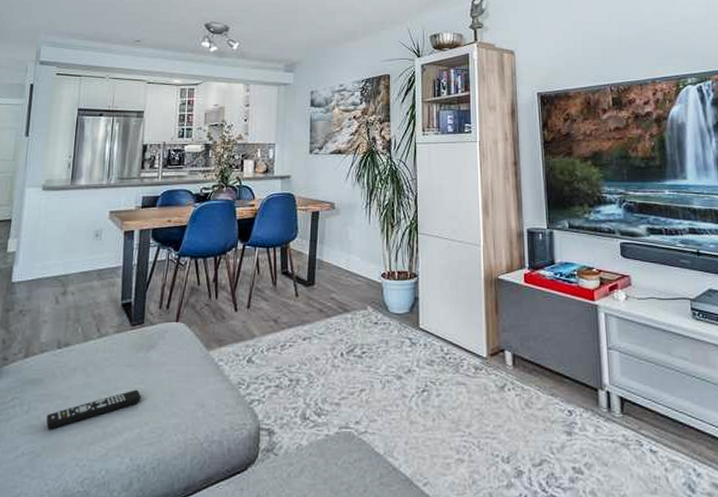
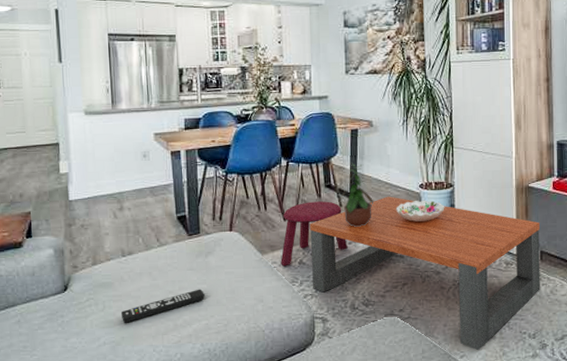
stool: none [227,290,302,365] -> present [280,201,348,267]
coffee table: none [261,286,514,477] -> present [310,196,540,351]
potted plant: none [294,247,332,320] -> present [338,162,373,227]
decorative bowl: none [355,291,409,316] -> present [395,200,445,222]

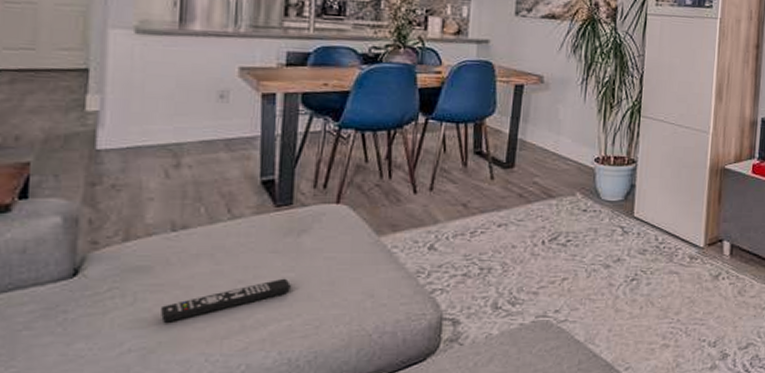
stool: present [280,201,348,267] -> none [403,171,496,252]
coffee table: present [310,196,540,351] -> none [444,170,733,362]
potted plant: present [338,162,373,227] -> none [489,125,535,206]
decorative bowl: present [395,200,445,222] -> none [562,176,624,203]

